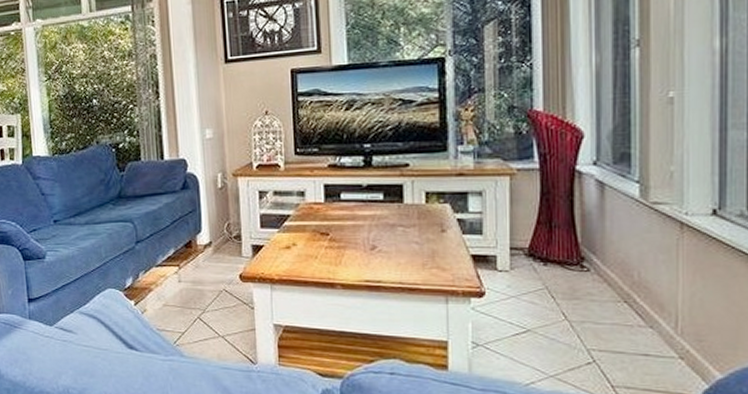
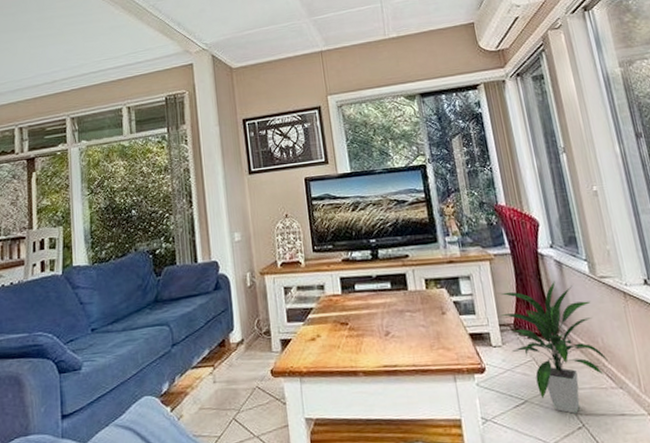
indoor plant: none [513,203,645,348] -> present [497,280,612,414]

